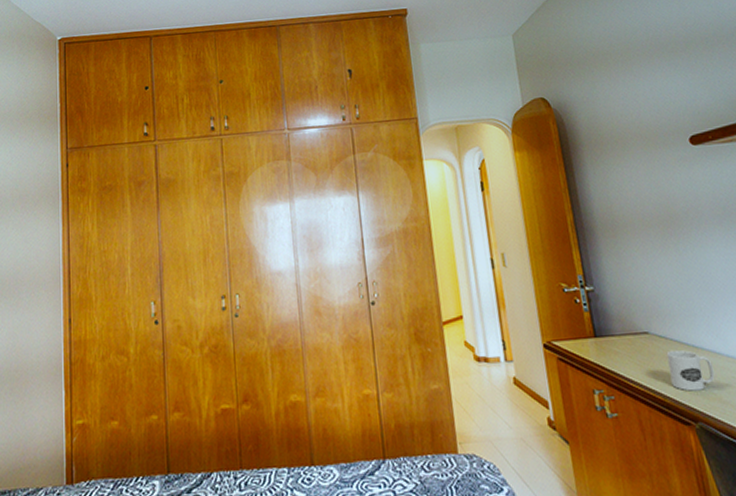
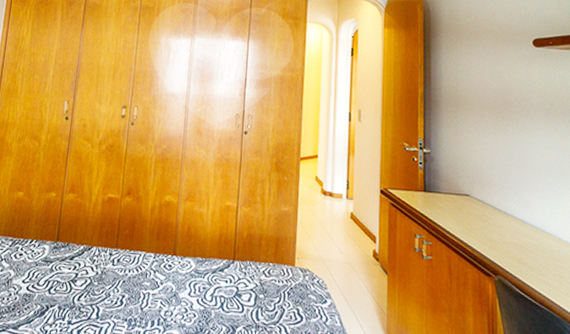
mug: present [666,349,715,392] -> none [481,213,519,250]

